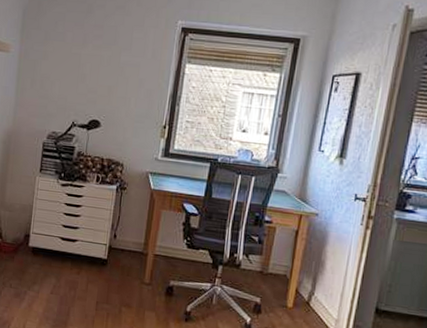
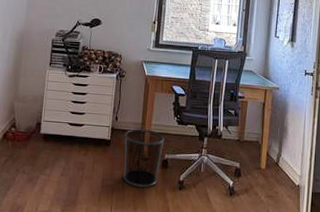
waste bin: none [120,249,171,315] -> present [123,129,165,188]

